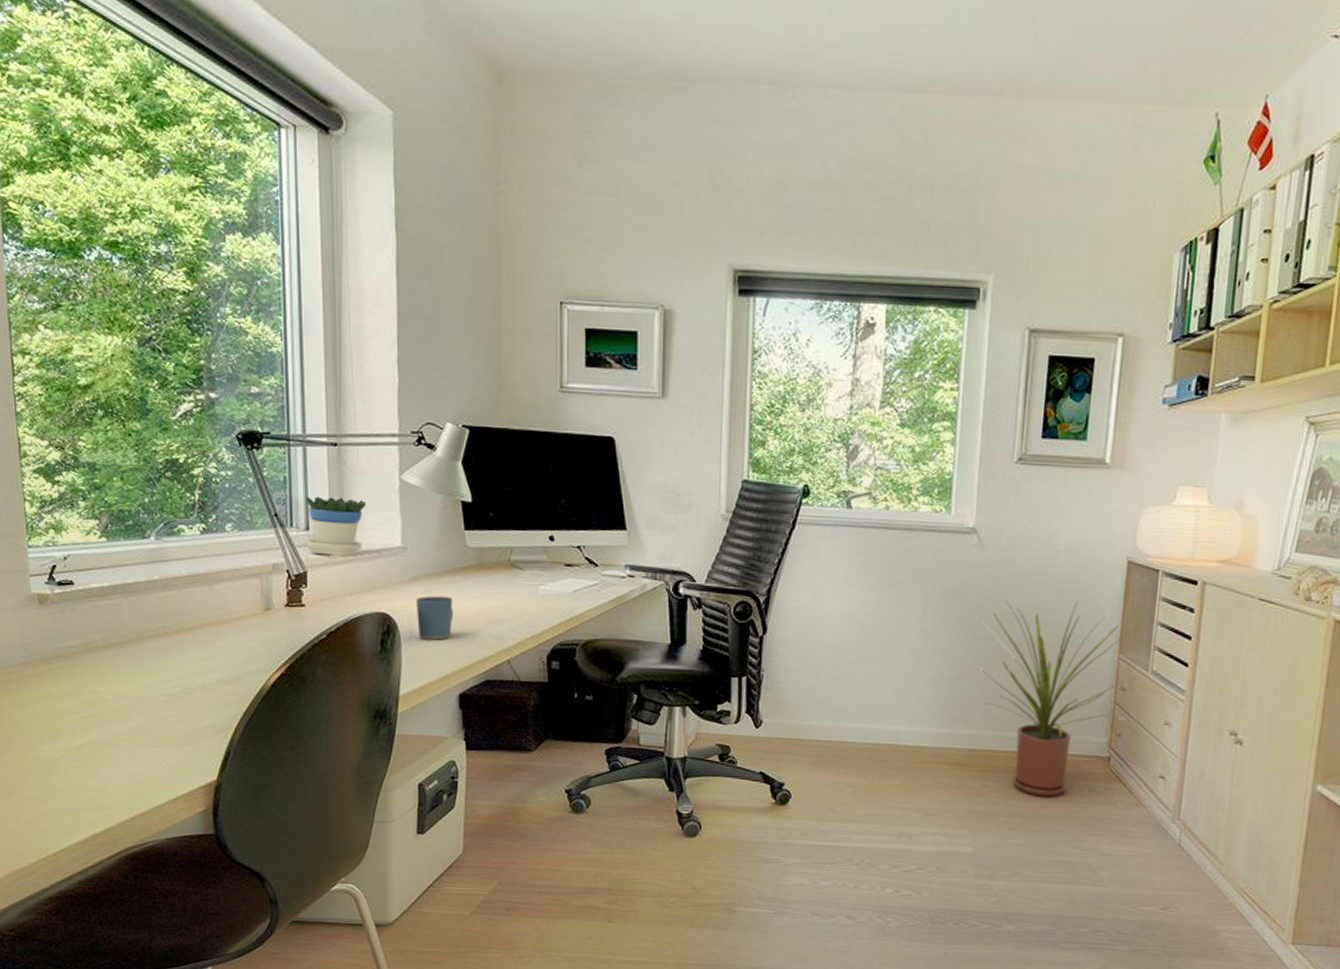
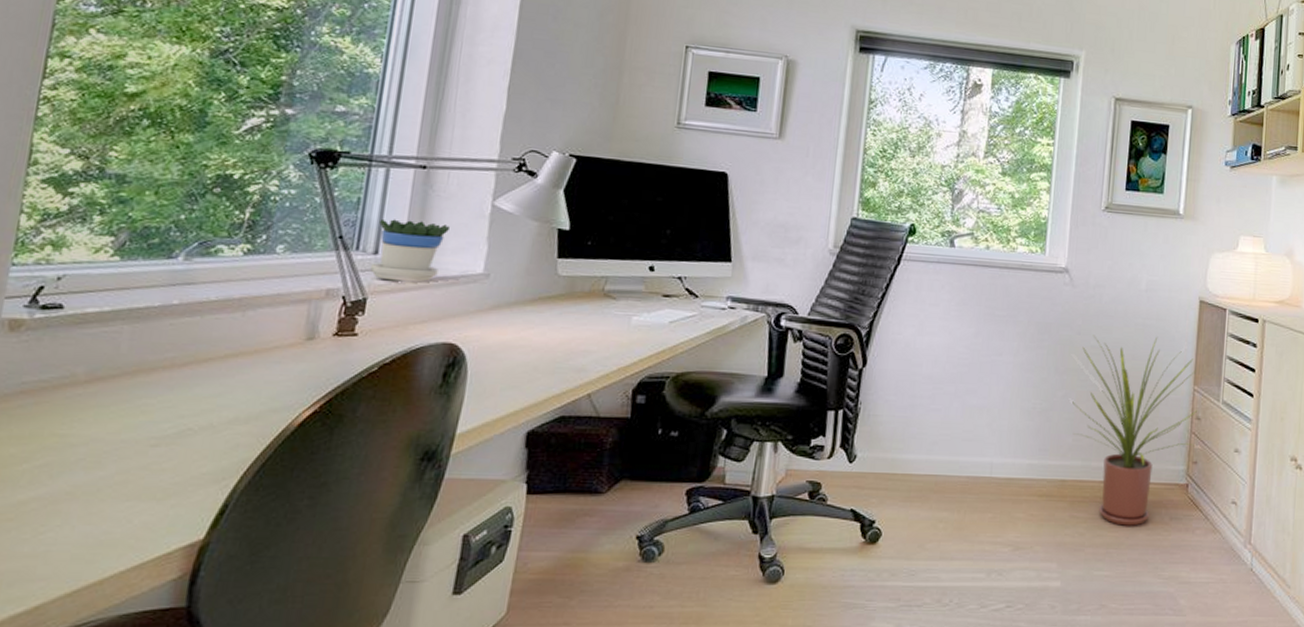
mug: present [415,595,453,640] -> none [489,325,534,373]

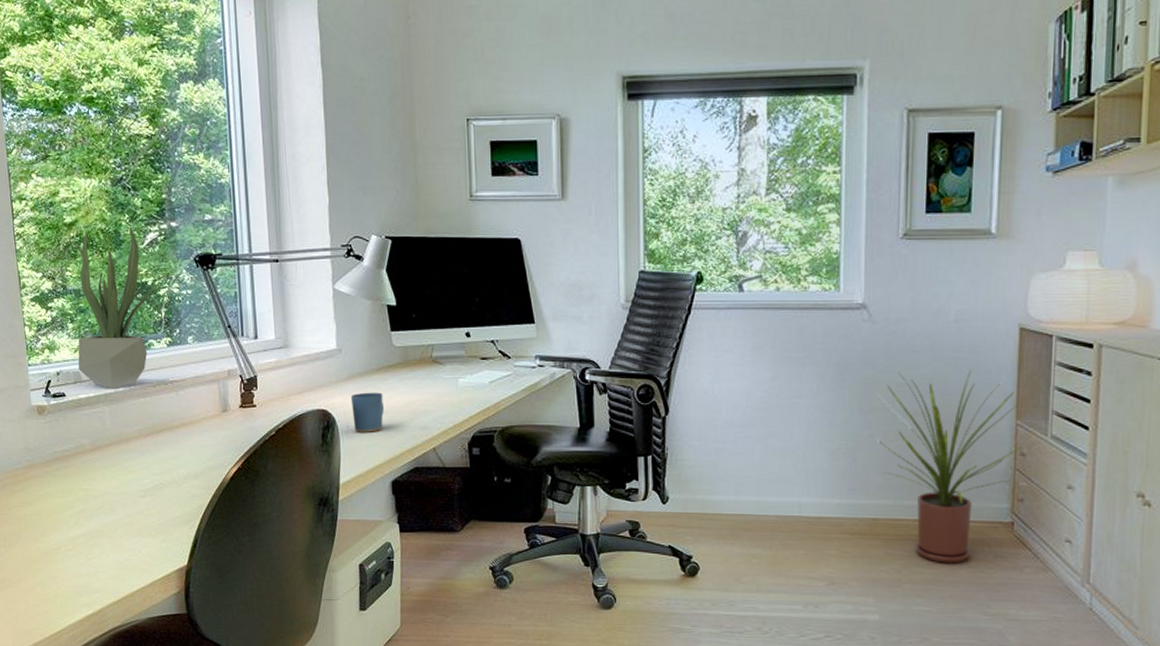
potted plant: none [94,104,247,304] -> present [76,226,156,390]
flowerpot: present [369,219,449,283] -> none [254,308,305,360]
mug: none [489,325,534,373] -> present [350,392,384,432]

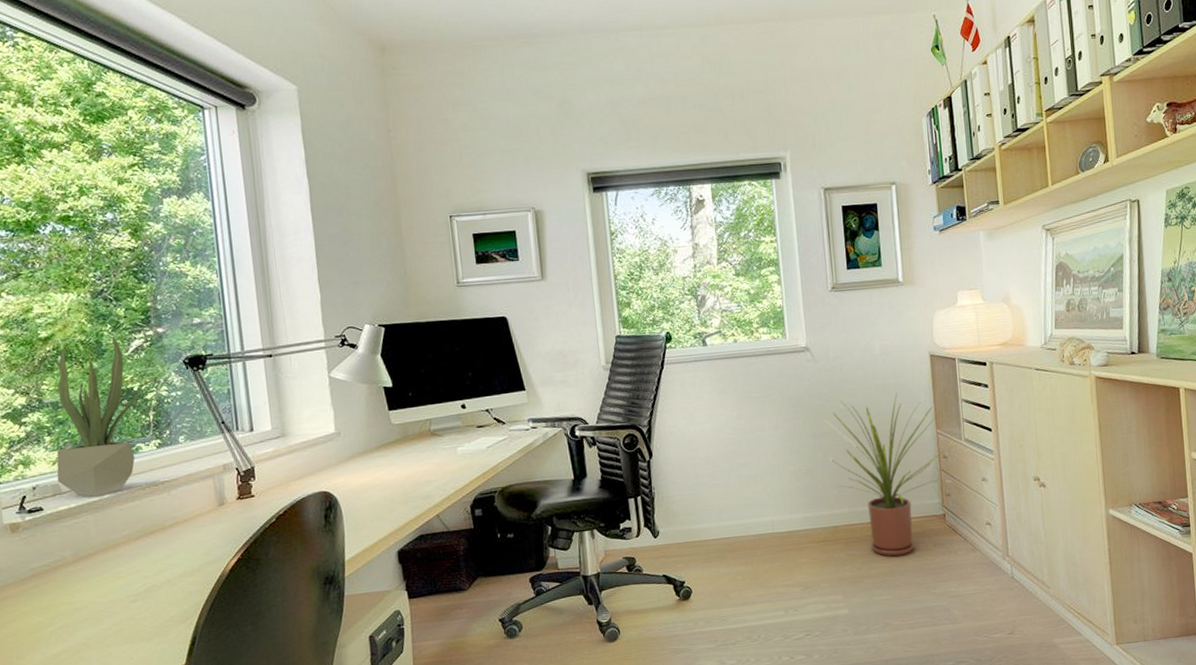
mug: present [350,392,384,432] -> none [351,468,386,509]

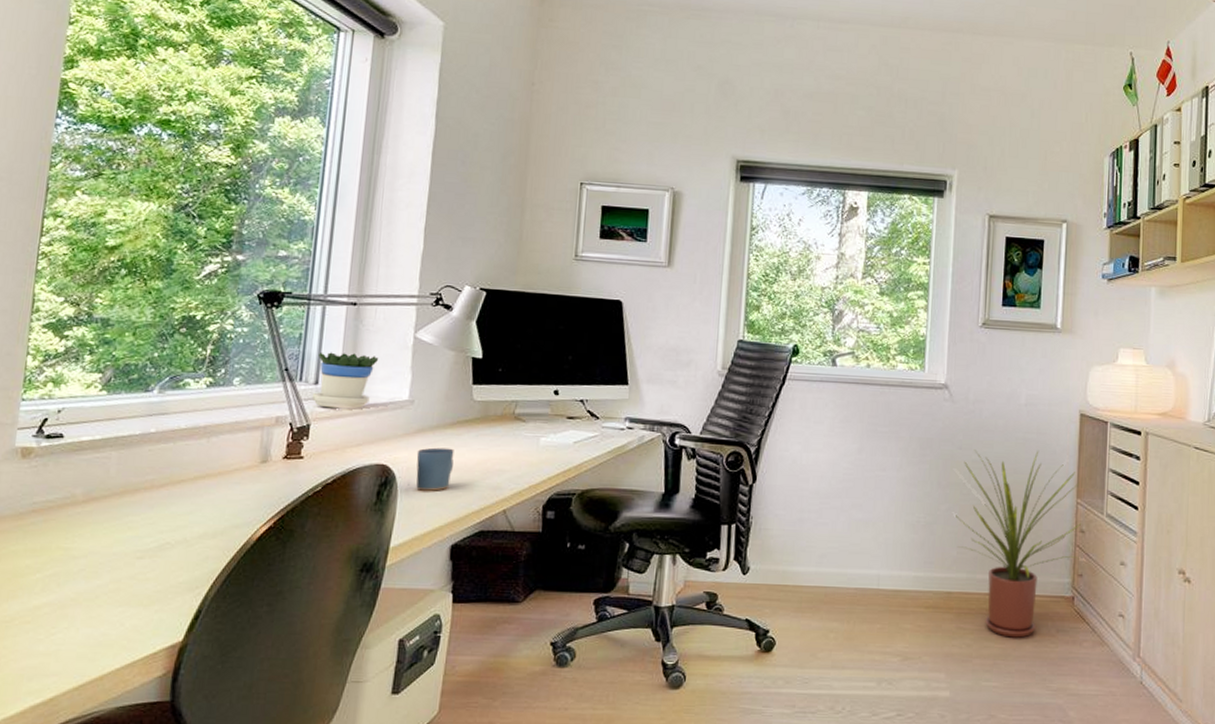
potted plant: present [53,335,143,498] -> none [87,255,207,432]
flowerpot: none [248,399,301,451] -> present [311,352,378,409]
mug: none [351,468,386,509] -> present [416,447,454,491]

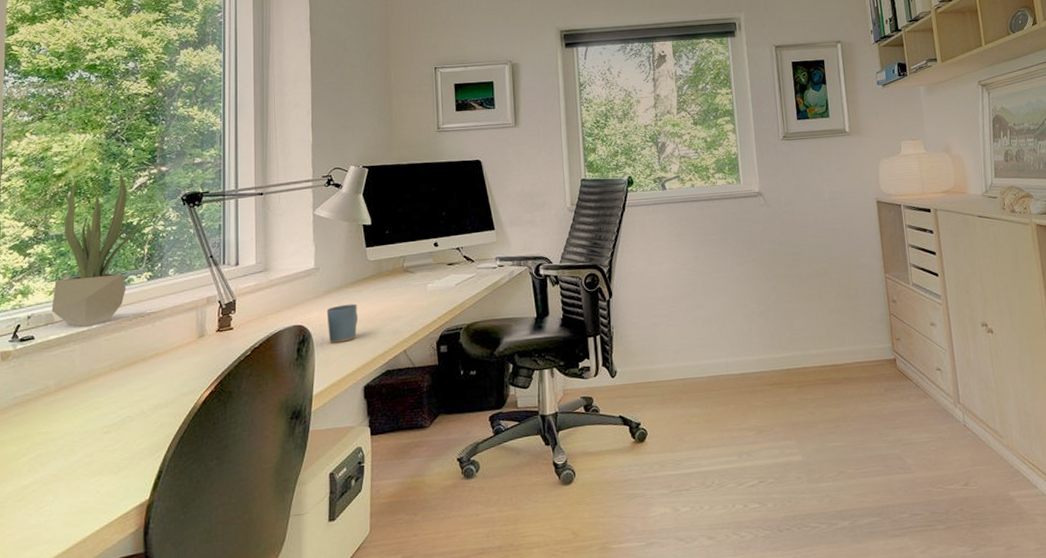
potted plant: none [87,255,207,432] -> present [51,173,142,328]
flowerpot: present [311,352,378,409] -> none [234,235,285,284]
house plant: present [956,449,1082,638] -> none [784,238,895,402]

